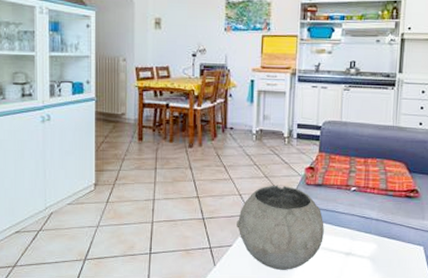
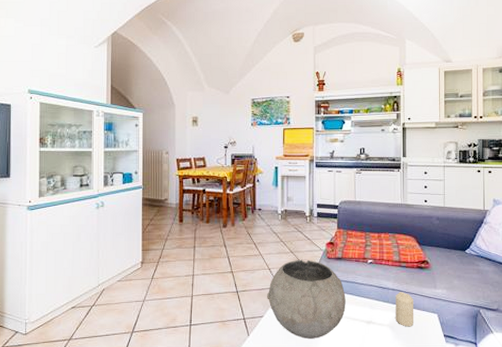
candle: none [377,222,399,260] -> present [395,292,414,327]

